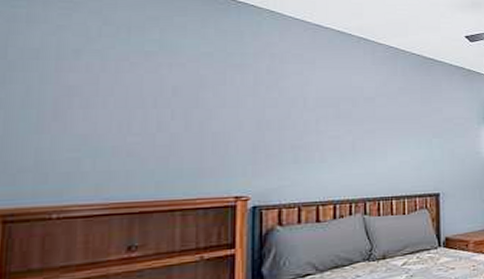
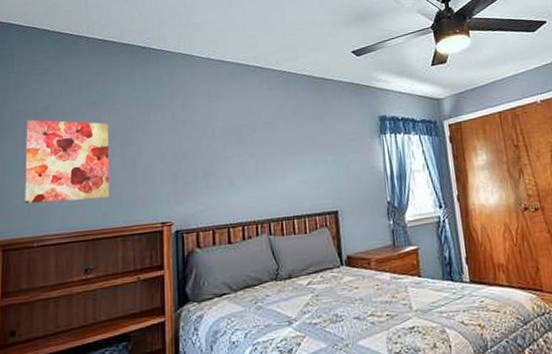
wall art: none [39,62,168,167] -> present [25,119,109,204]

